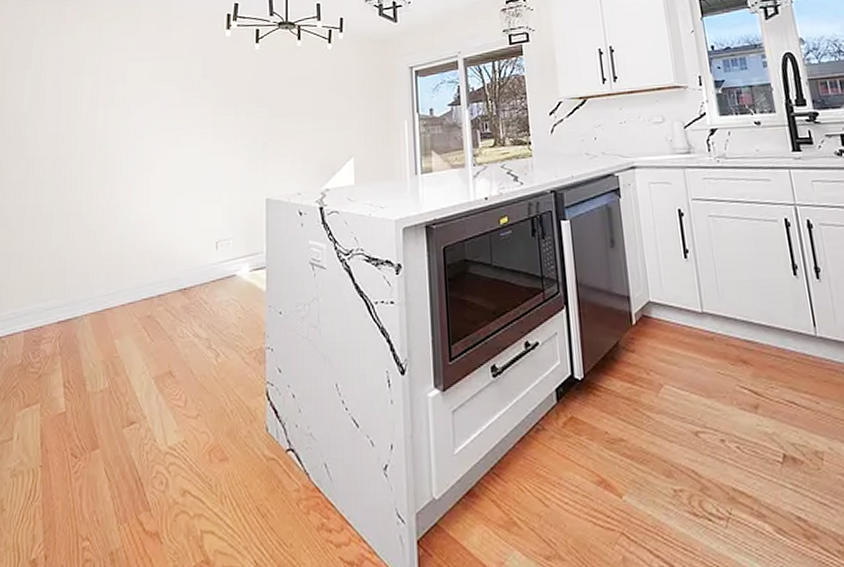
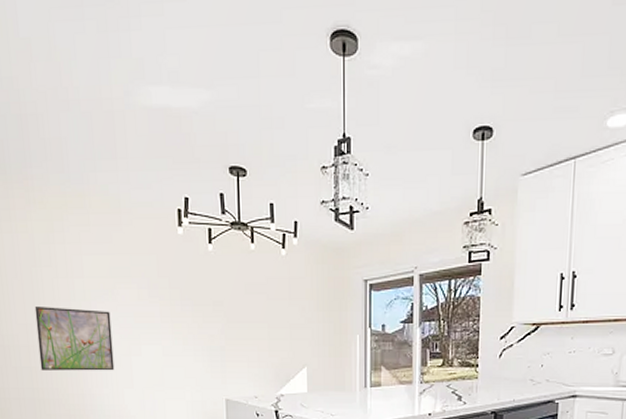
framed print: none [65,114,149,182] -> present [34,305,115,371]

